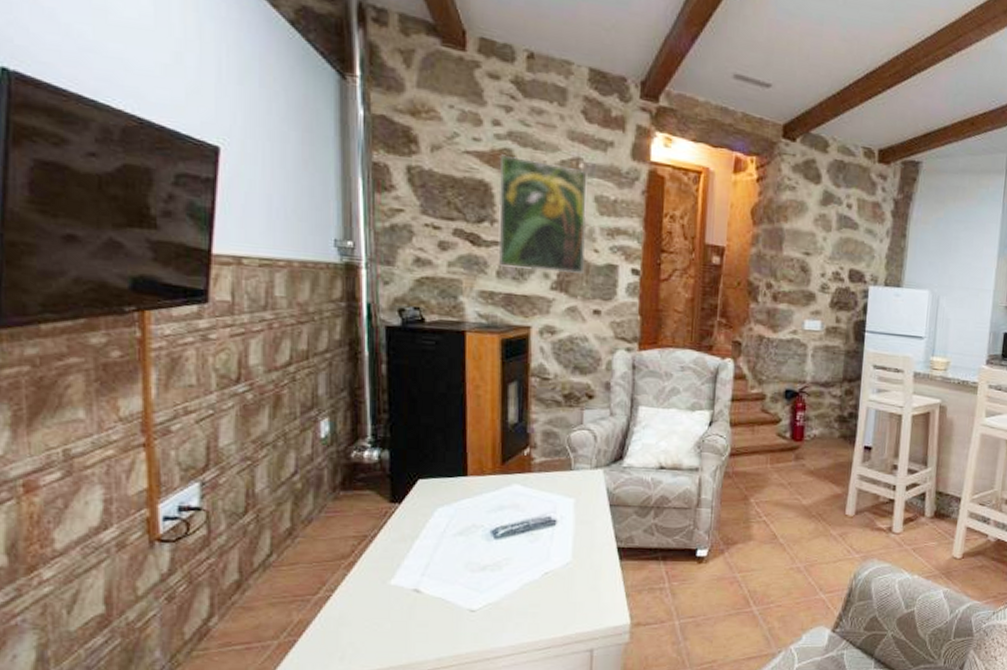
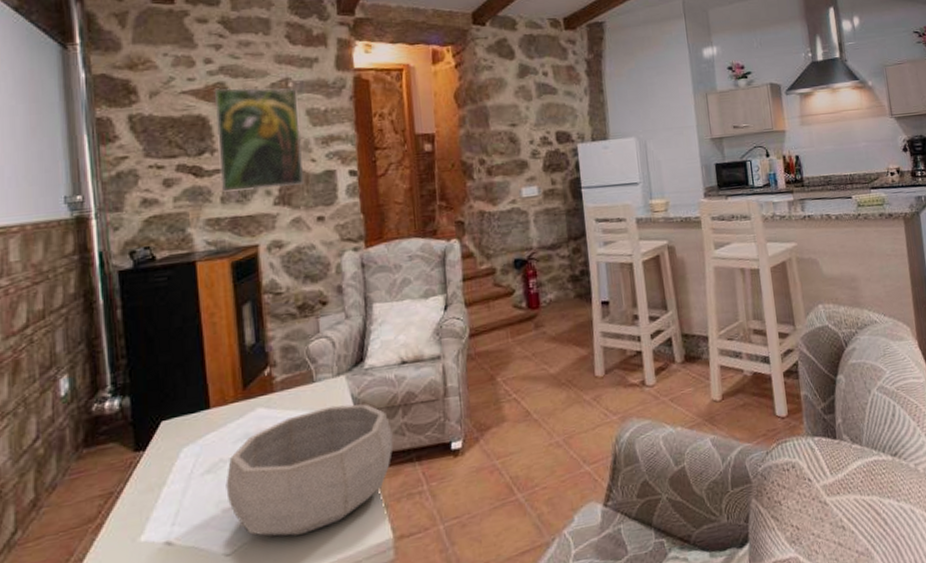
decorative bowl: none [476,495,642,607] -> present [225,404,394,537]

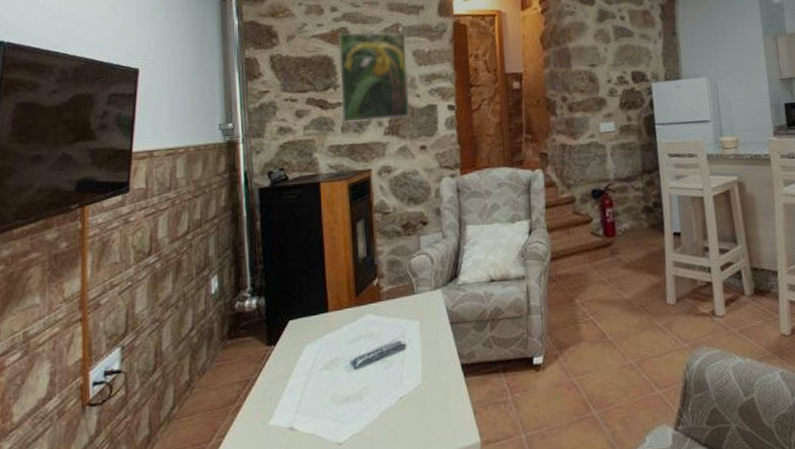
decorative bowl: present [225,404,394,537] -> none [339,316,482,433]

